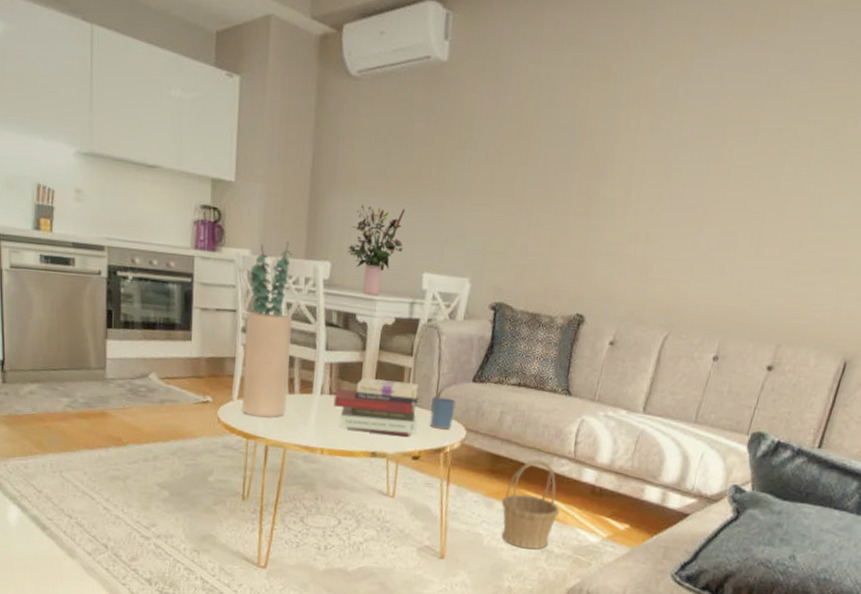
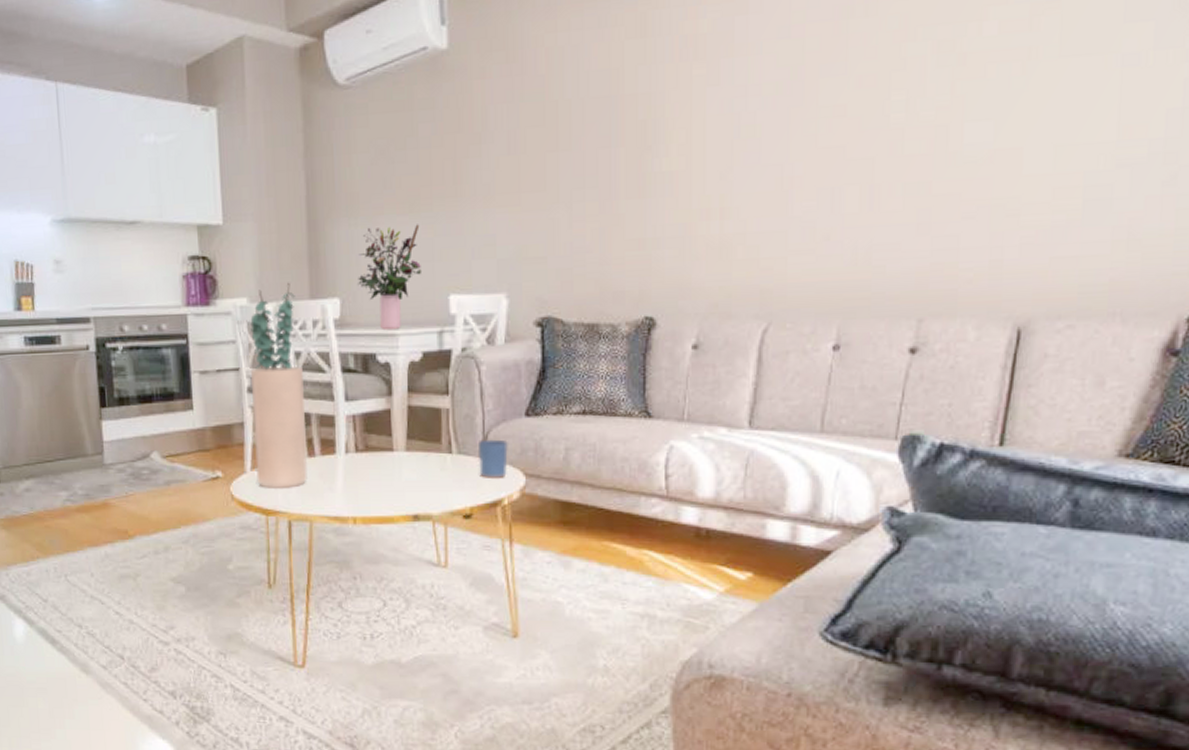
books: present [333,378,419,437] -> none [361,426,465,492]
basket: present [501,459,559,550] -> none [581,501,657,616]

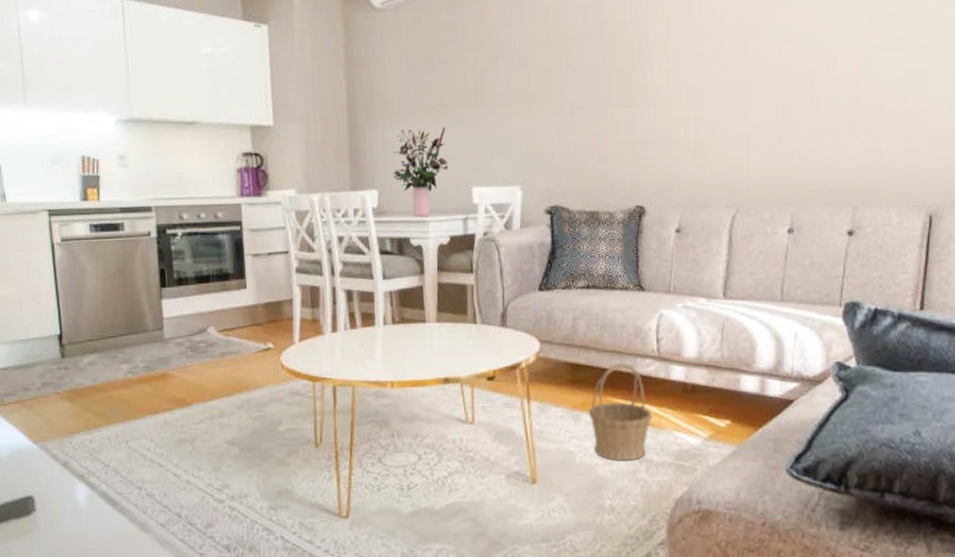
vase: present [250,282,308,490] -> none [298,176,350,359]
mug: present [478,439,508,478] -> none [499,311,525,345]
basket: none [581,501,657,616] -> present [588,362,652,461]

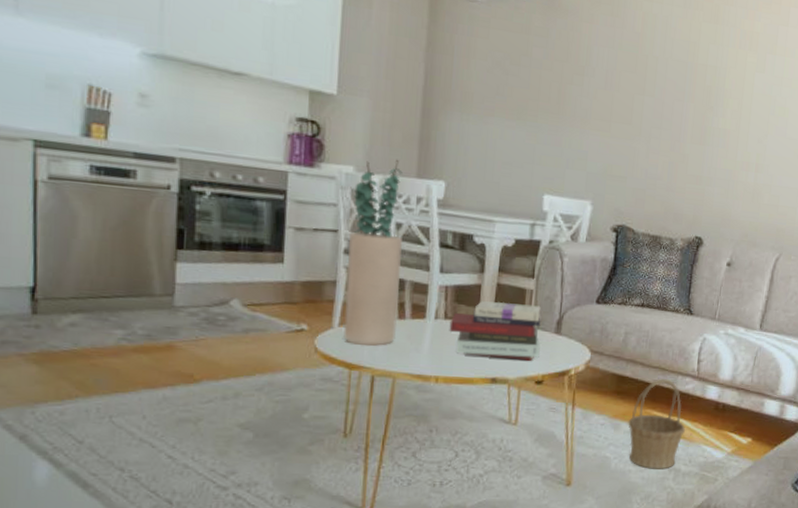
vase: none [298,176,350,359] -> present [343,159,402,346]
bouquet: present [393,127,449,218] -> none [464,124,525,217]
books: none [397,300,488,358] -> present [449,301,541,361]

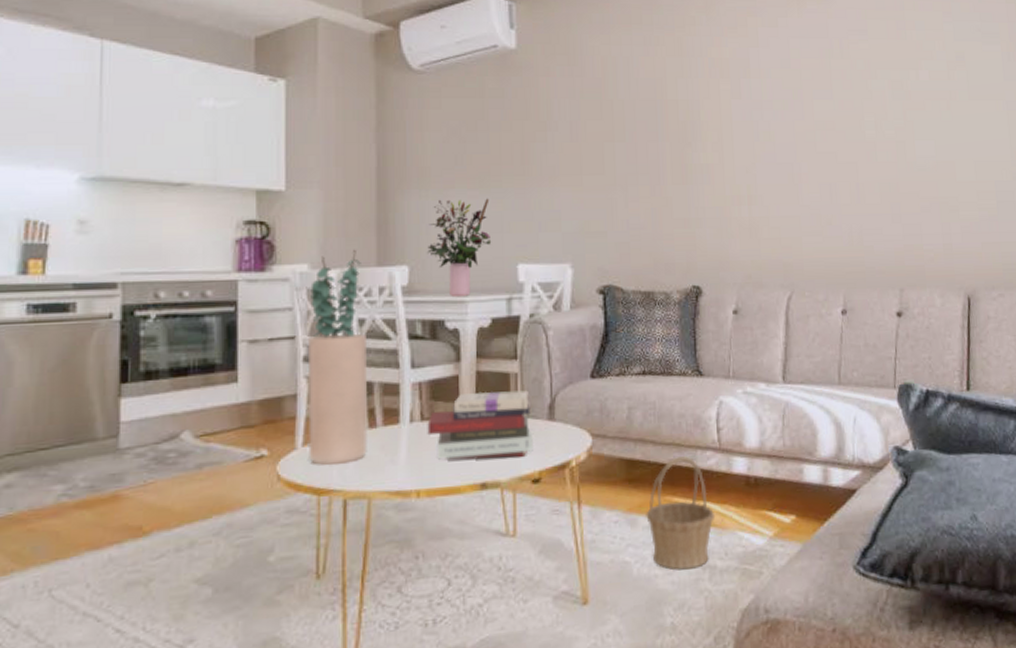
bouquet: none [464,124,525,217] -> present [427,198,492,298]

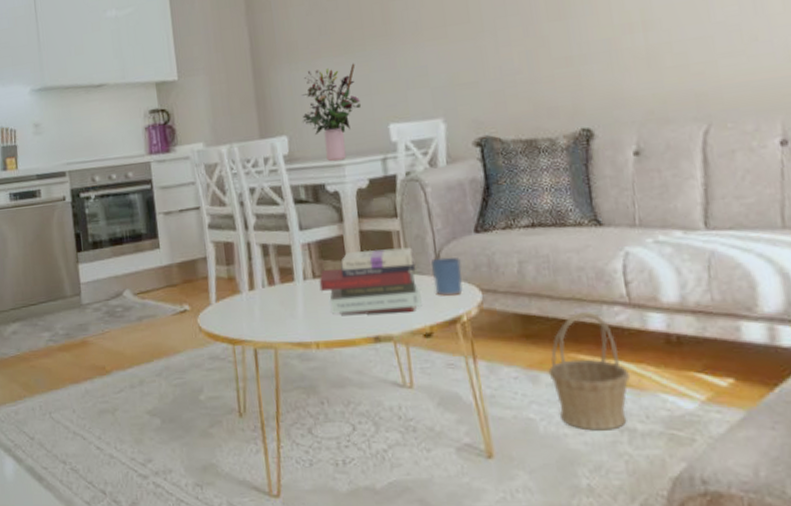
vase: present [307,249,369,466] -> none [207,125,269,319]
mug: none [546,401,575,441] -> present [431,257,463,296]

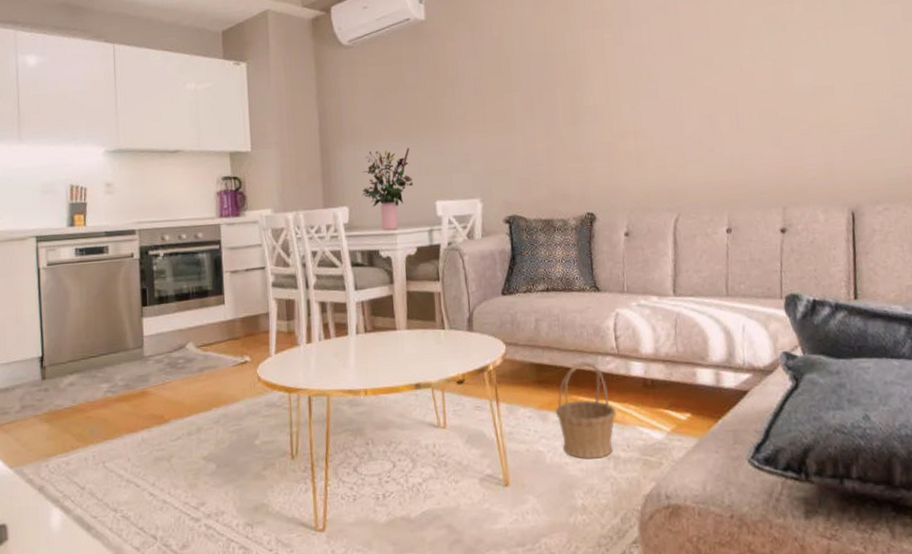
books: present [319,247,422,315] -> none [370,306,457,365]
mug: present [431,257,463,296] -> none [466,315,490,348]

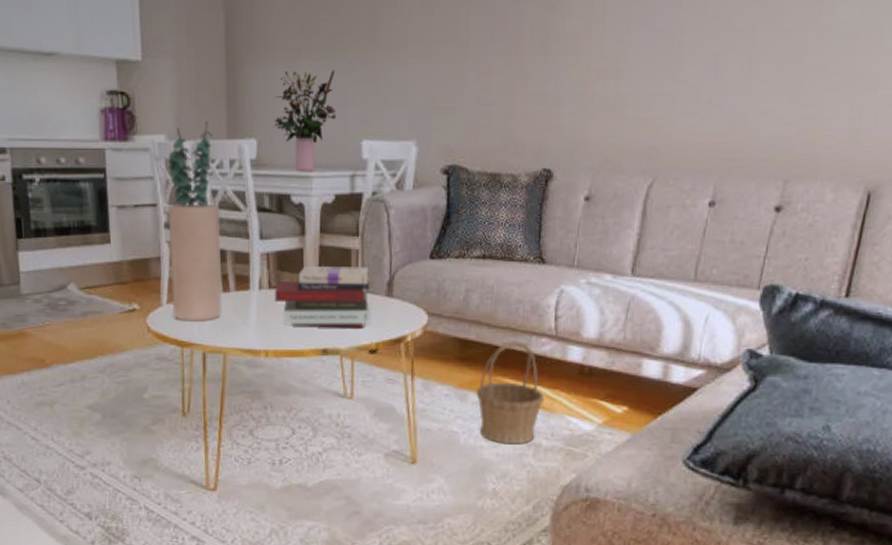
vase: none [274,195,324,370] -> present [168,121,223,323]
books: none [370,306,457,365] -> present [274,266,371,328]

